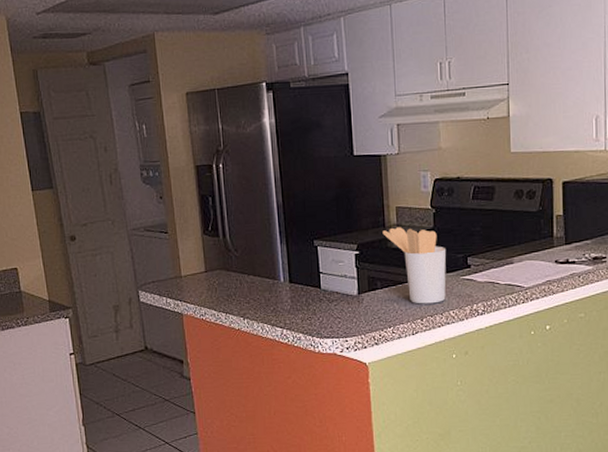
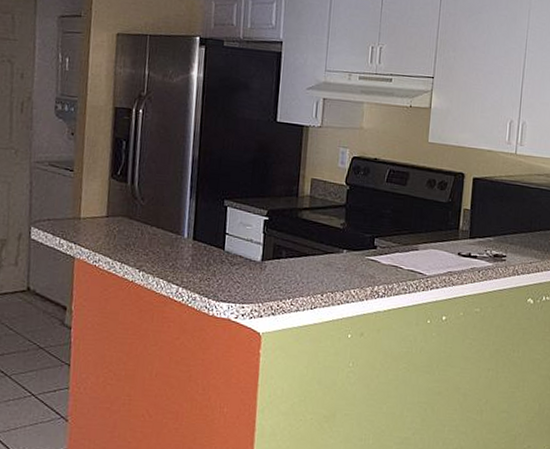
utensil holder: present [382,227,447,304] -> none [295,198,355,280]

